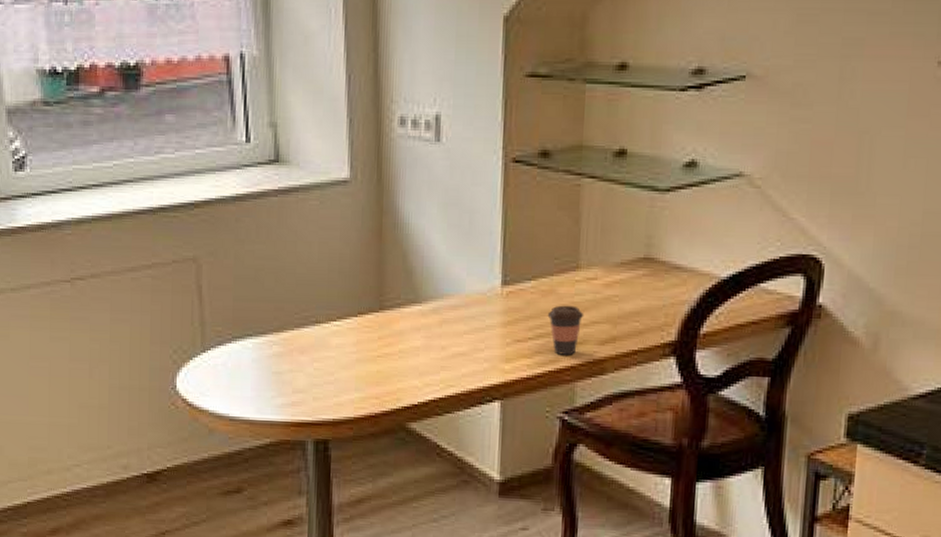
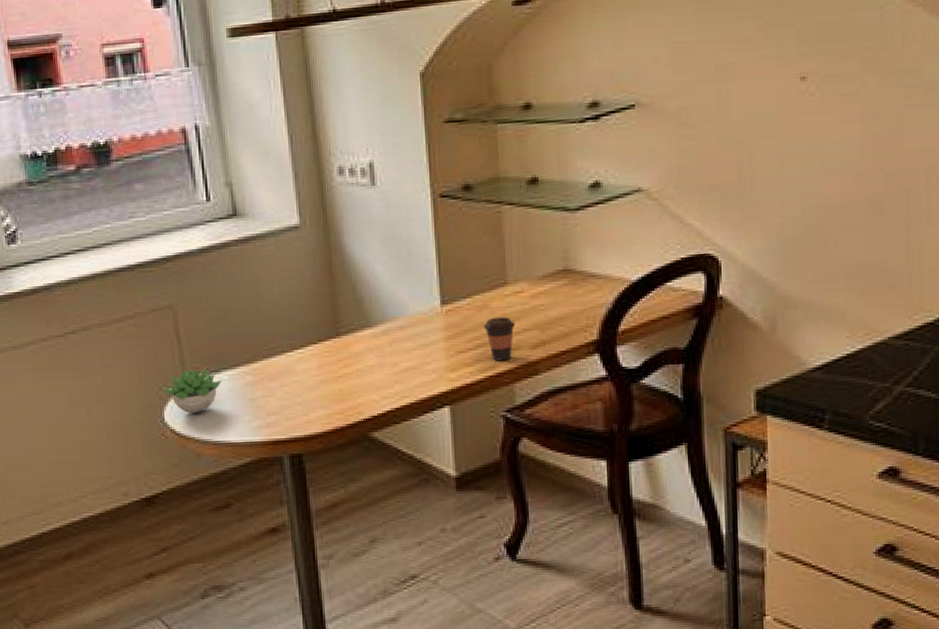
succulent plant: none [177,332,246,383] -> present [163,368,222,413]

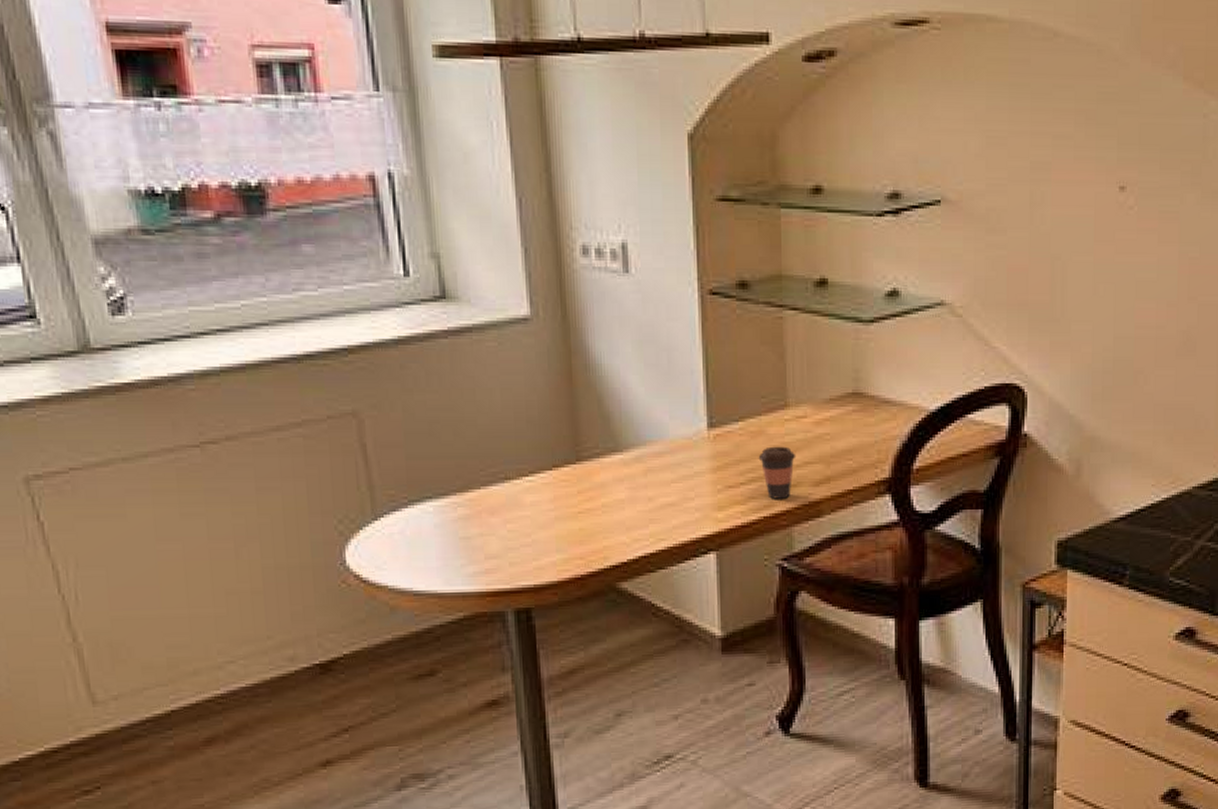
succulent plant: present [163,368,222,413] -> none [343,497,425,555]

